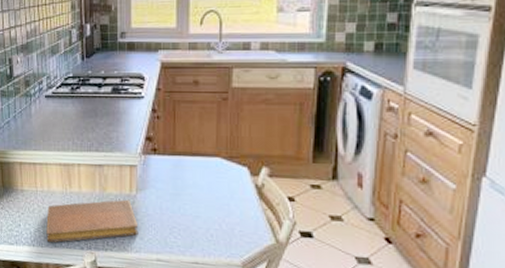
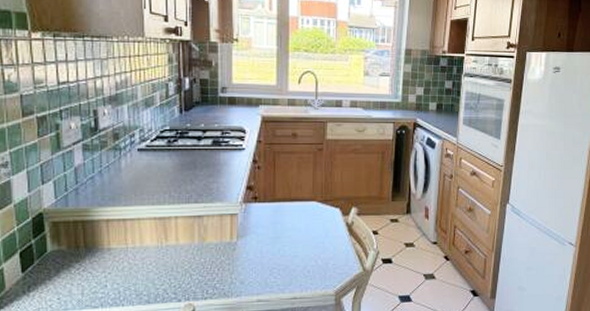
notebook: present [46,199,139,243] -> none [138,247,239,300]

